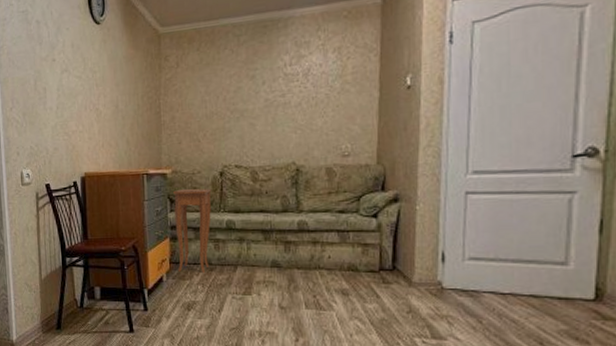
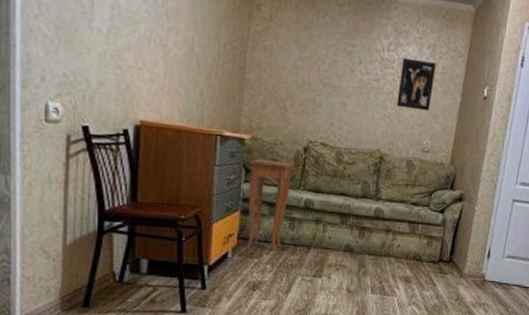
wall art: none [306,65,345,117] -> present [396,57,436,111]

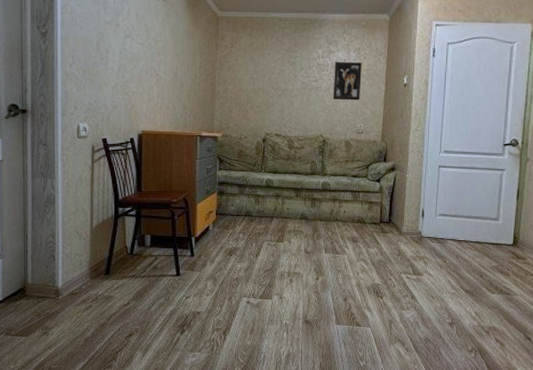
side table: present [246,158,293,253] -> none [223,150,255,224]

